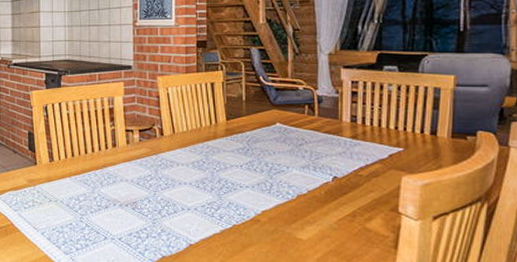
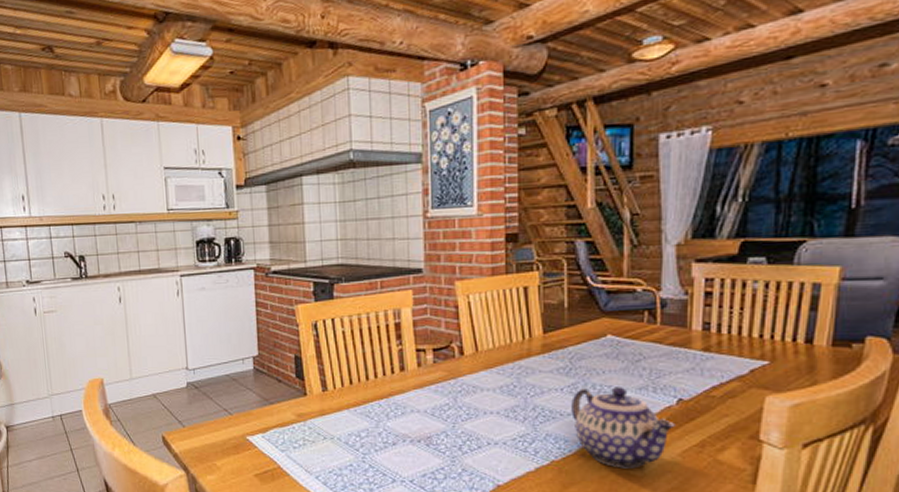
teapot: none [249,165,332,233] -> present [571,387,675,469]

